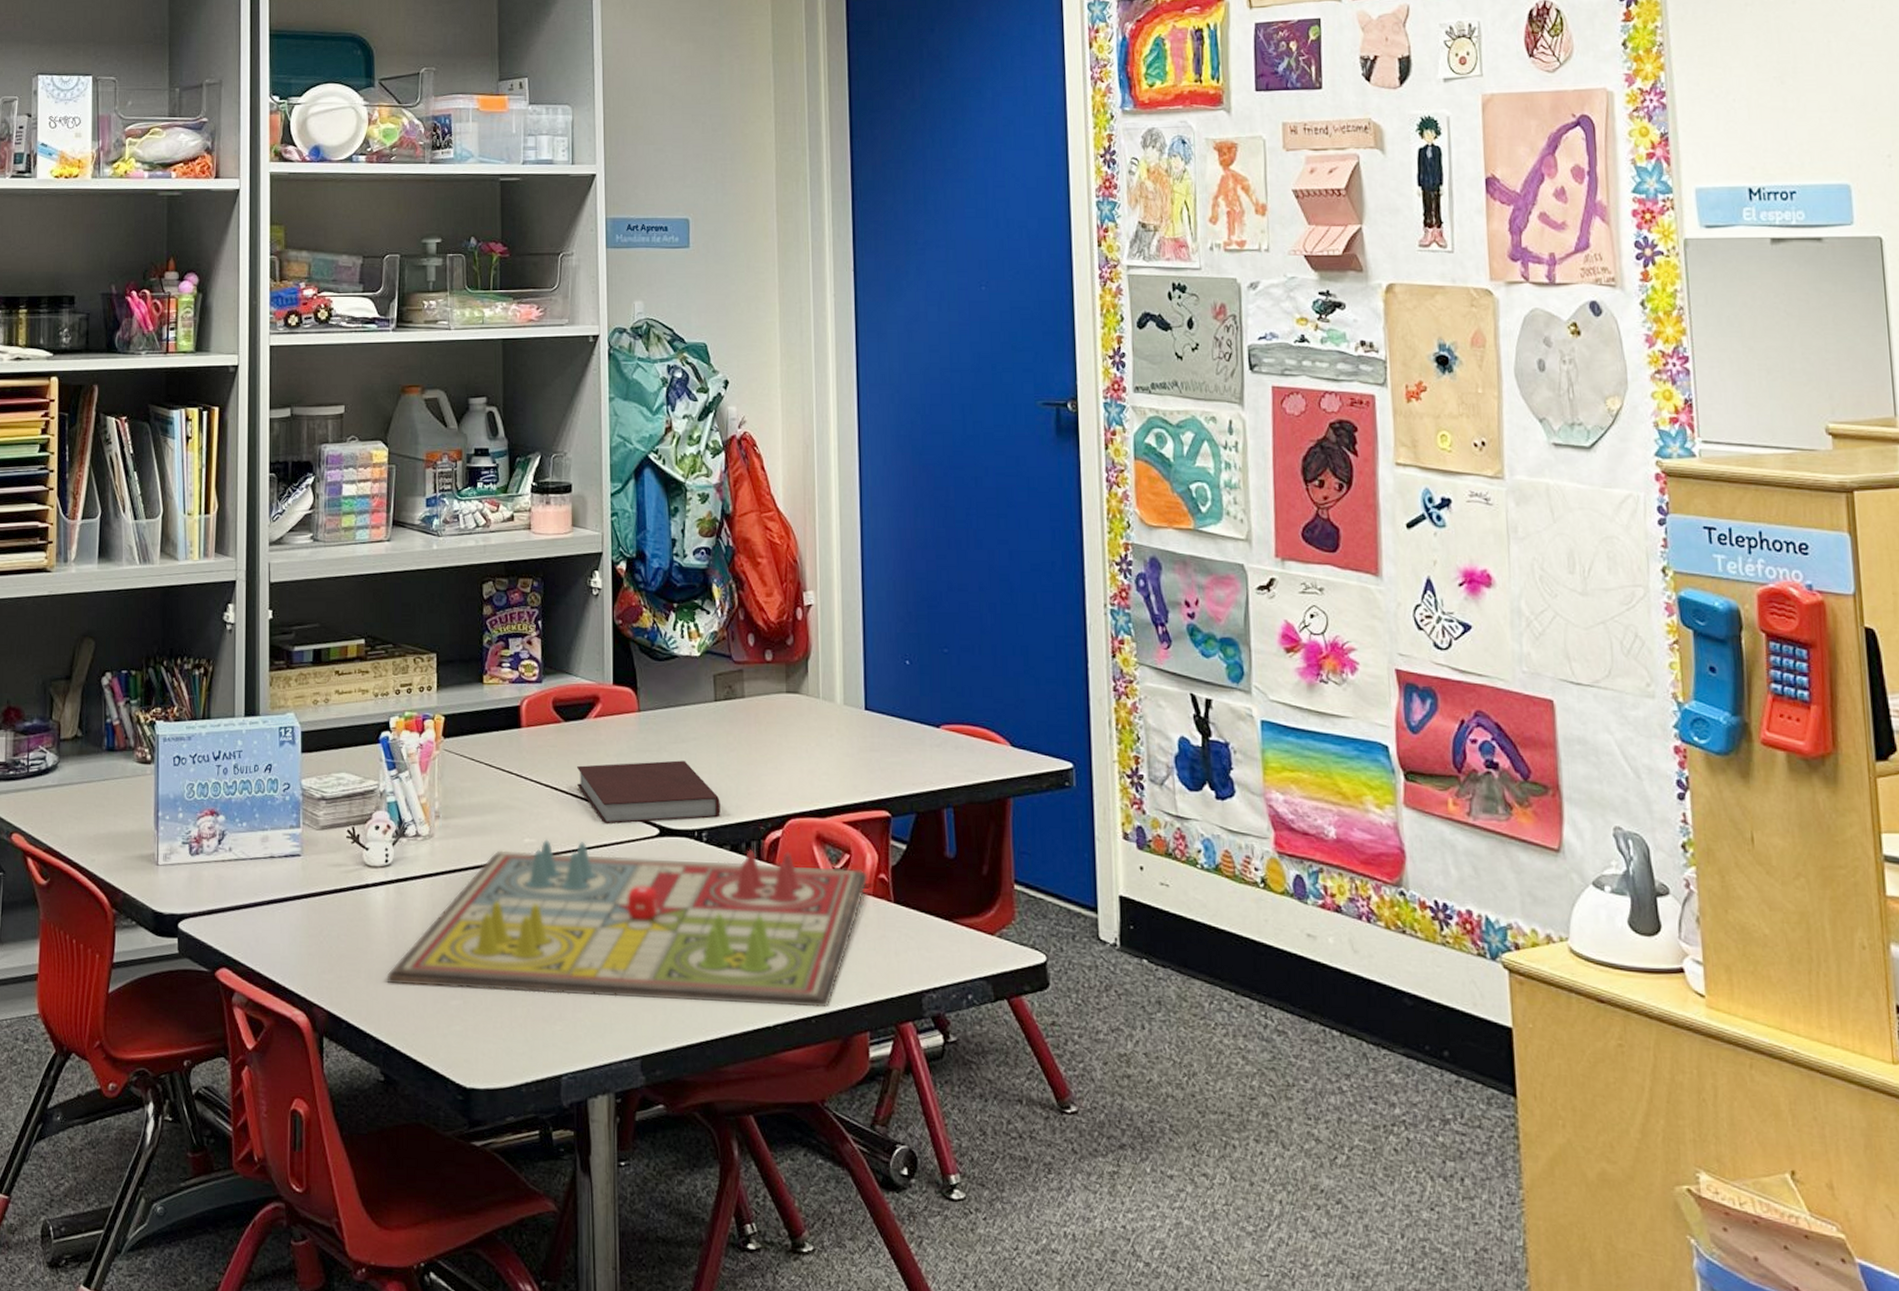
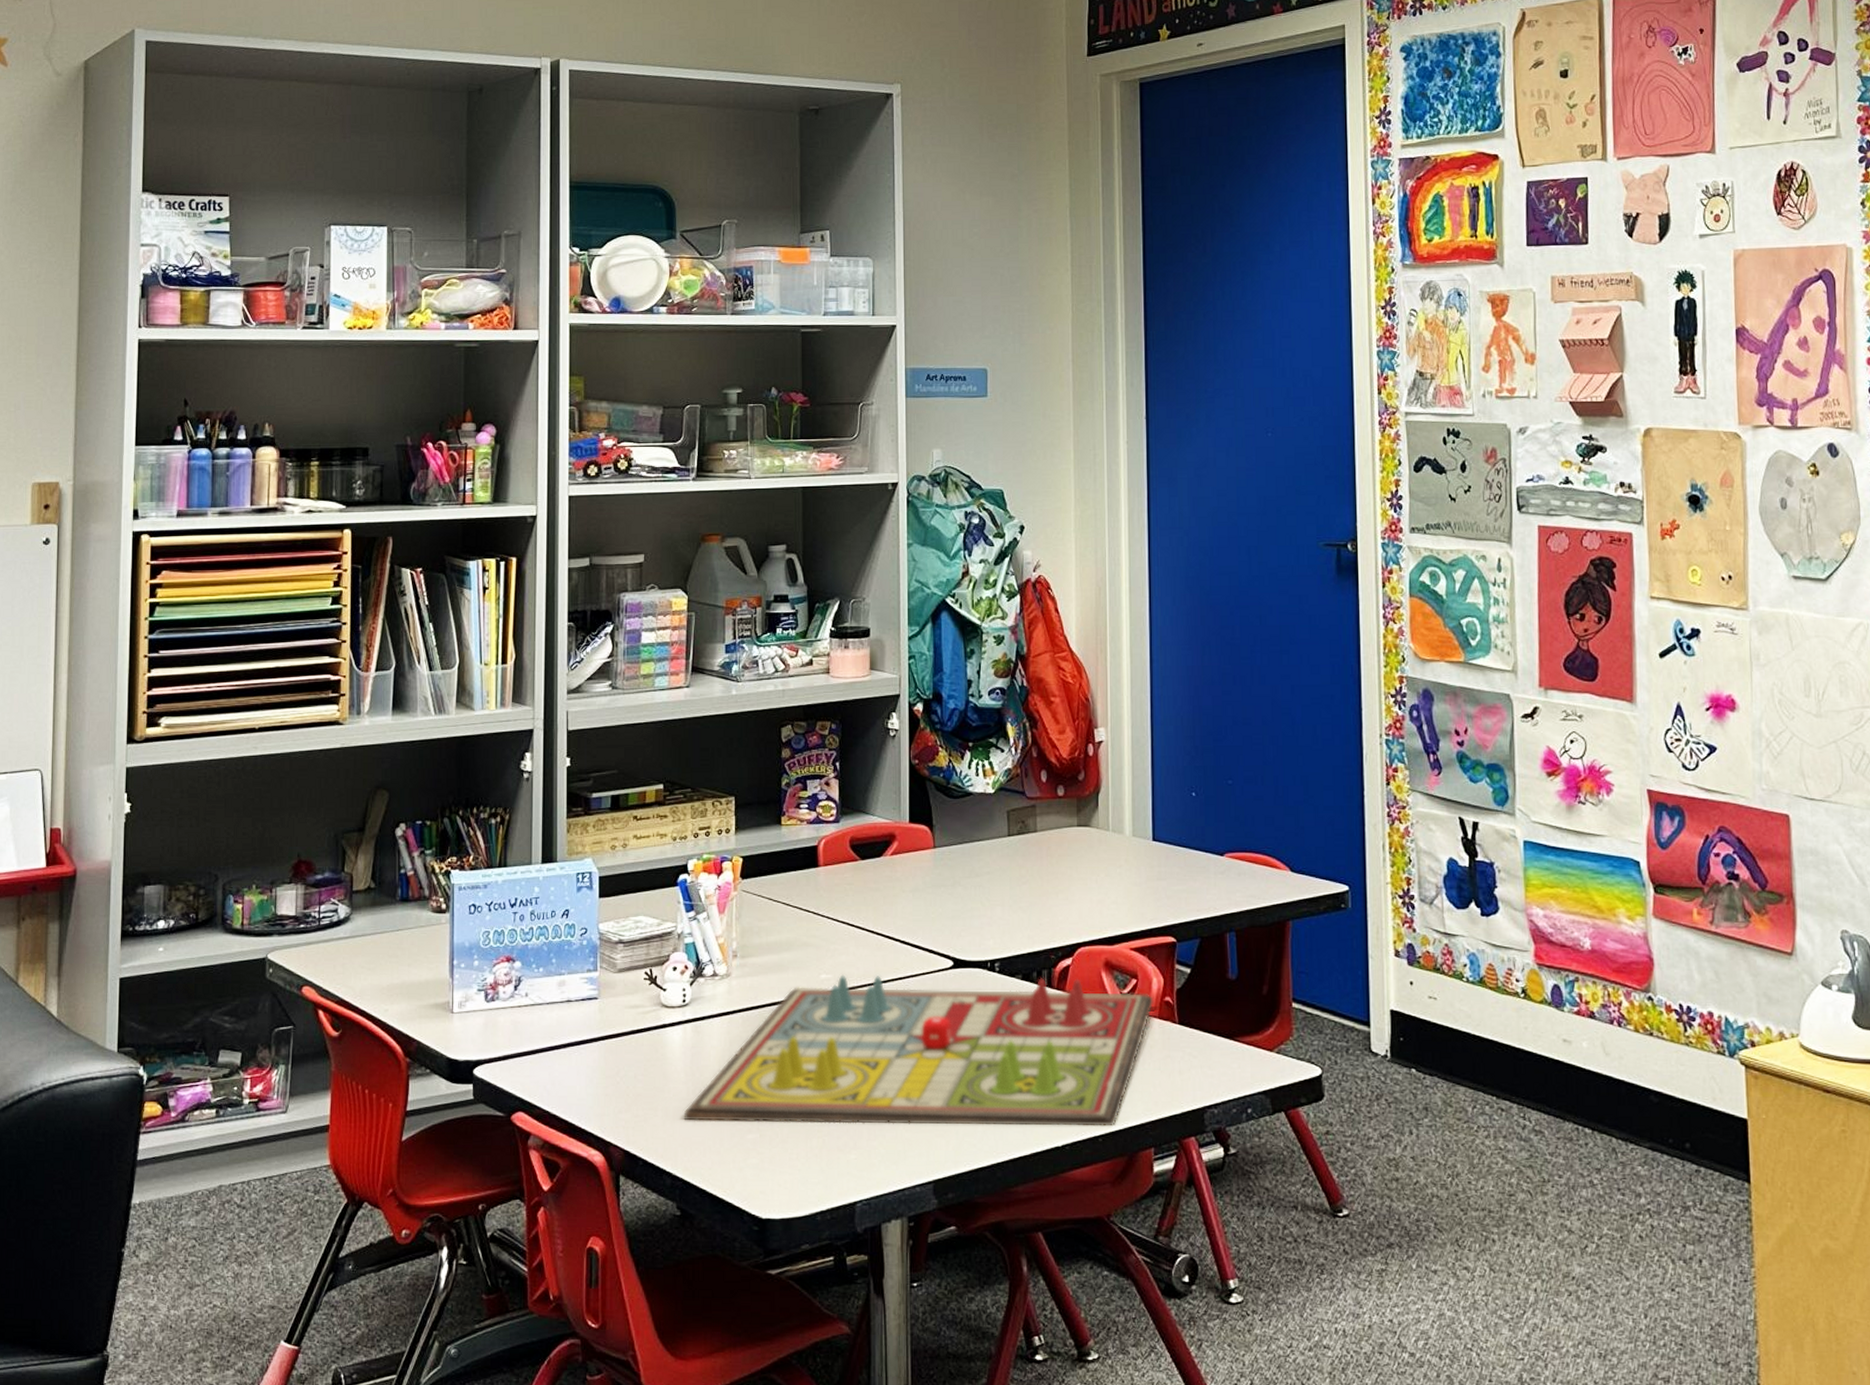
notebook: present [576,760,720,825] -> none [872,894,1013,958]

